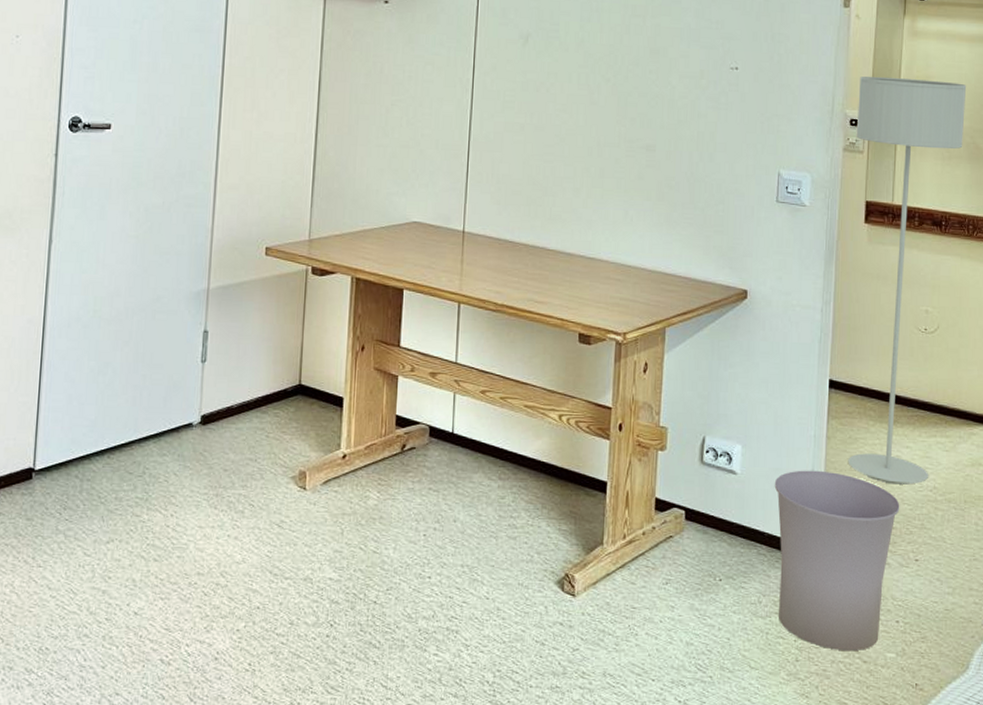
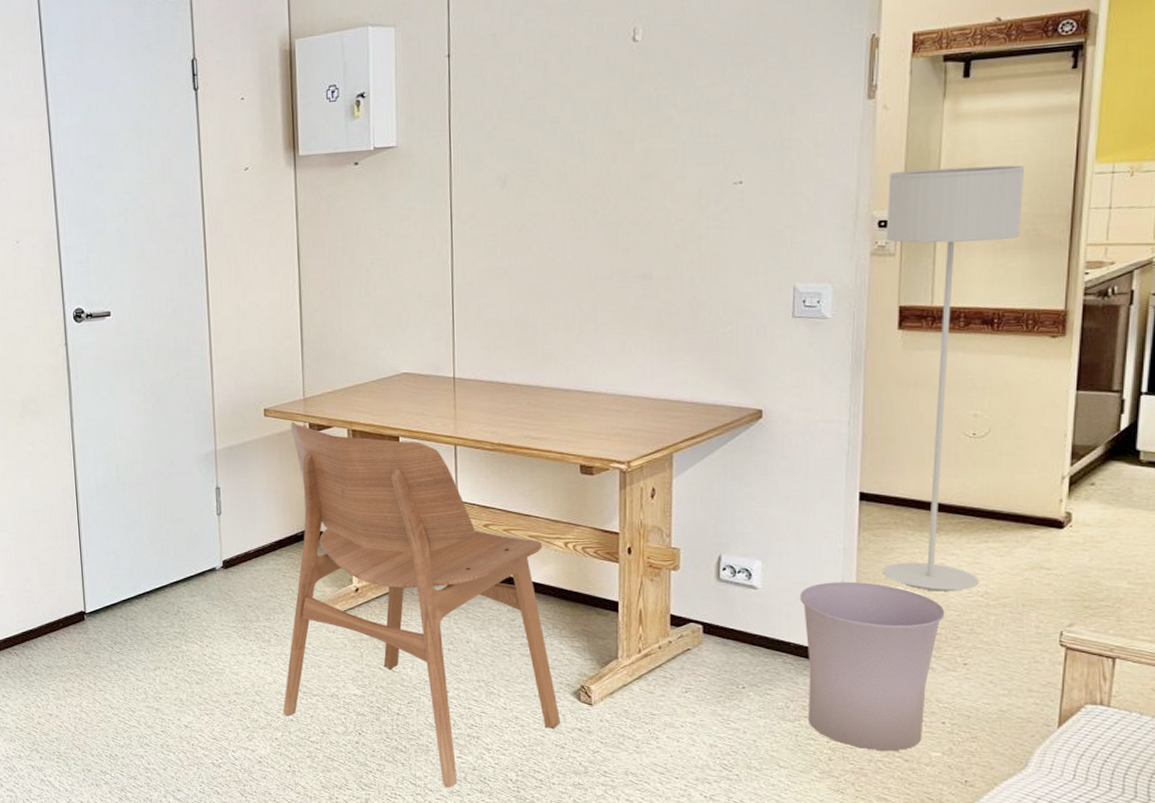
dining chair: none [250,263,542,692] -> present [283,421,560,788]

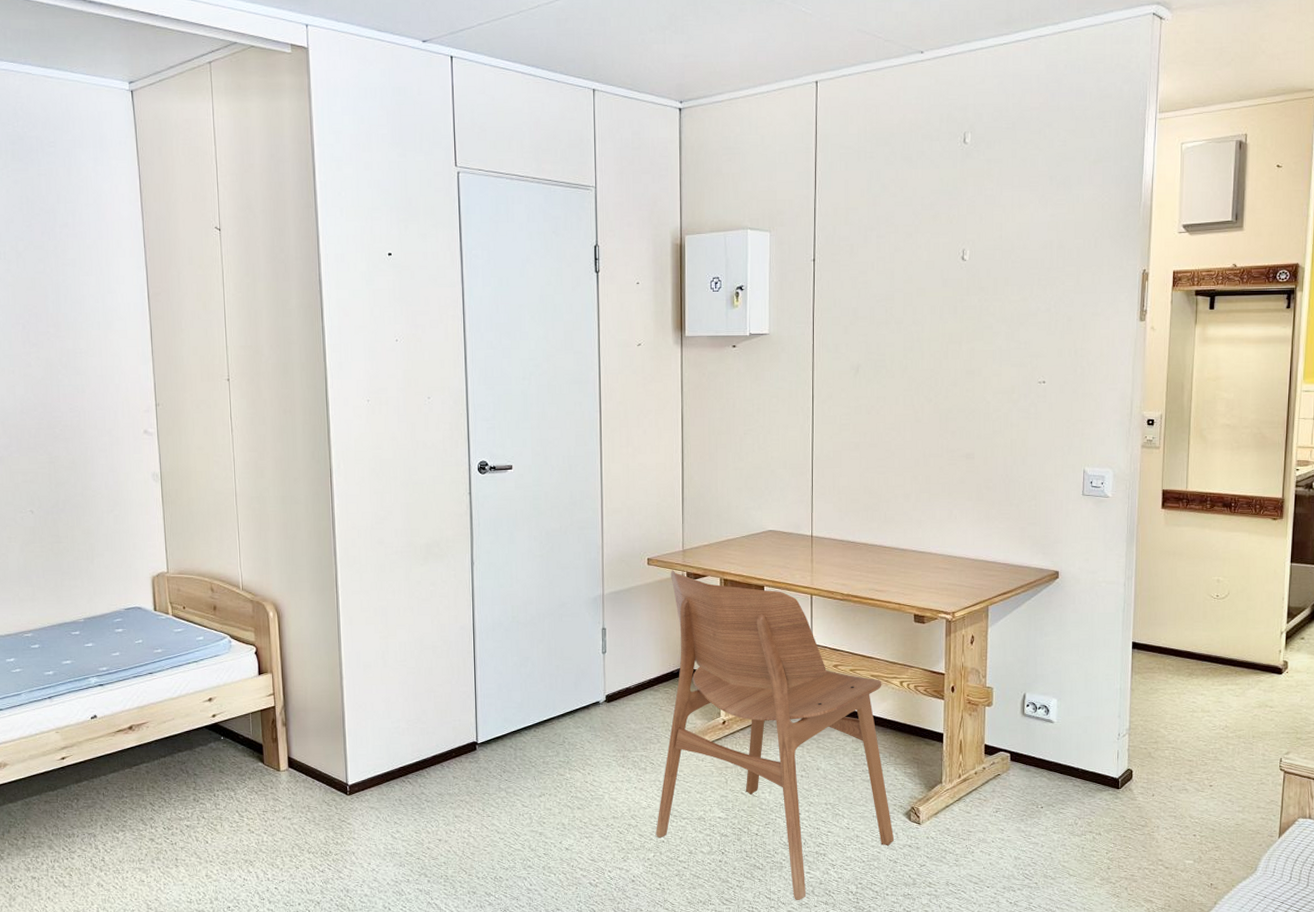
waste bin: present [799,581,945,751] -> none [1086,717,1196,860]
floor lamp: present [883,165,1025,591] -> none [1150,380,1254,725]

